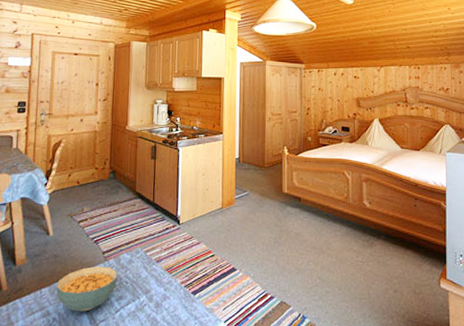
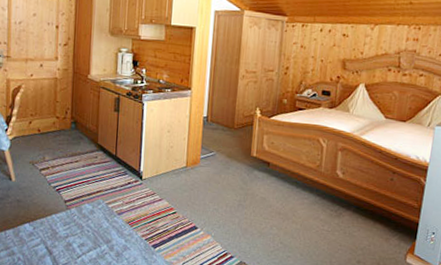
cereal bowl: present [56,266,118,312] -> none [19,213,80,255]

